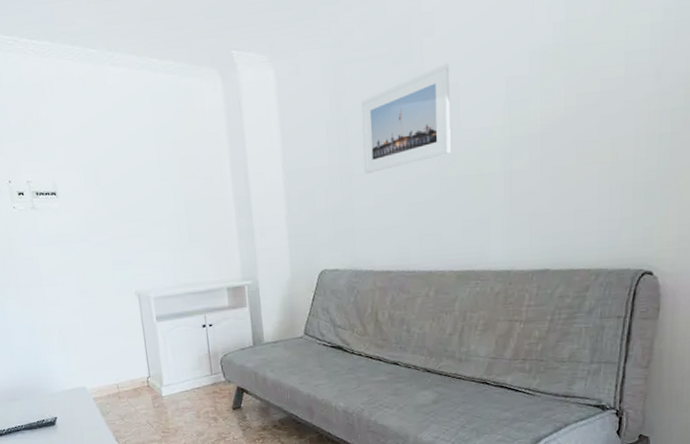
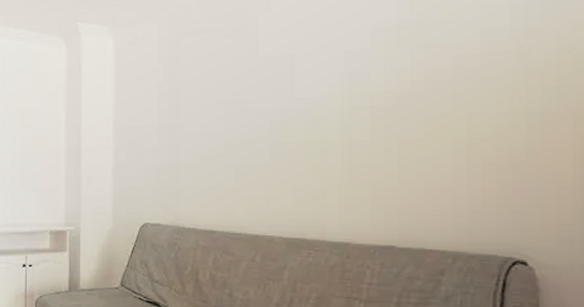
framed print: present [360,64,451,175] -> none [193,37,285,135]

